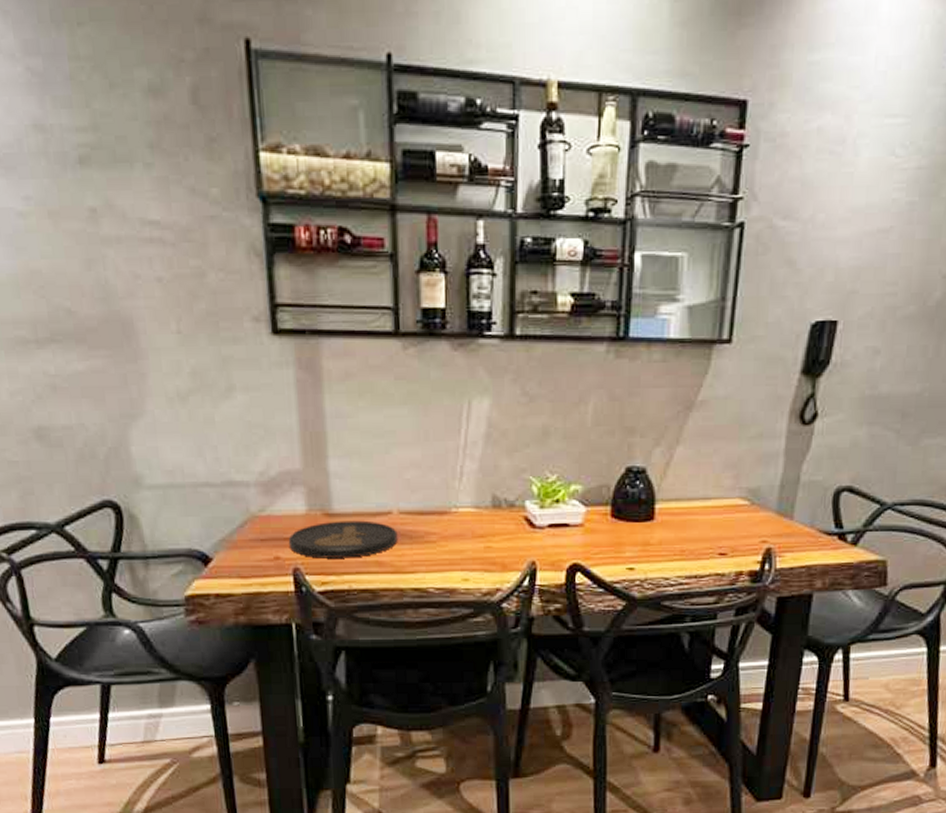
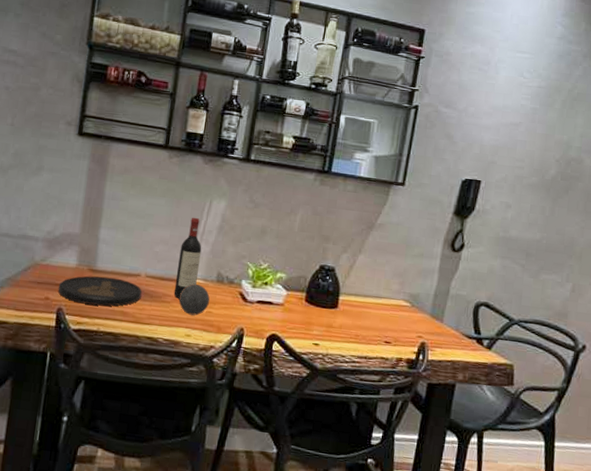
wine bottle: none [438,426,468,535] -> present [174,217,202,299]
decorative ball: none [446,514,486,554] -> present [178,284,210,316]

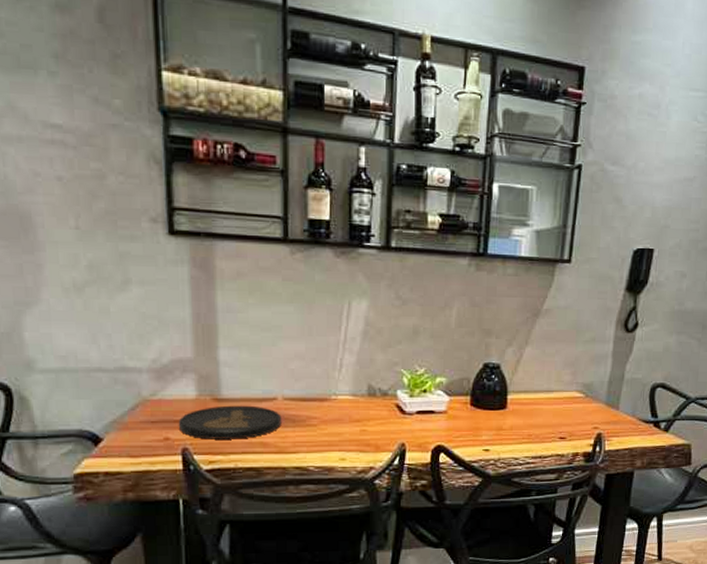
wine bottle: present [174,217,202,299] -> none [319,323,346,420]
decorative ball: present [178,284,210,316] -> none [326,401,362,436]

